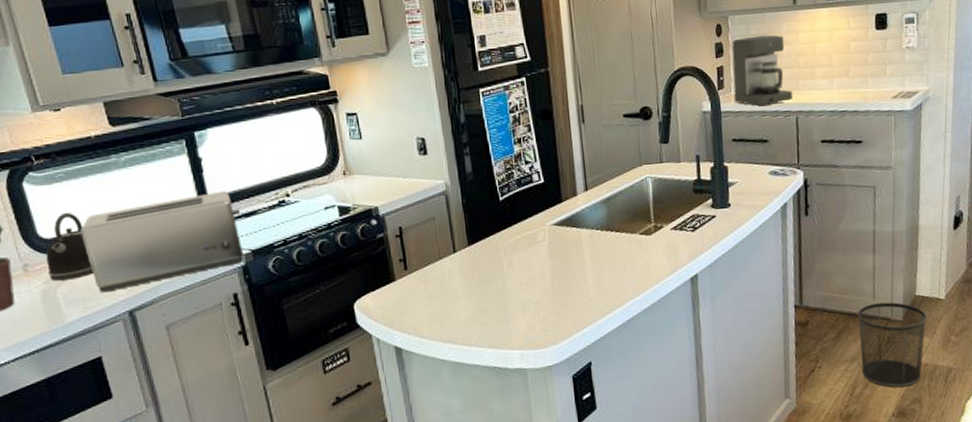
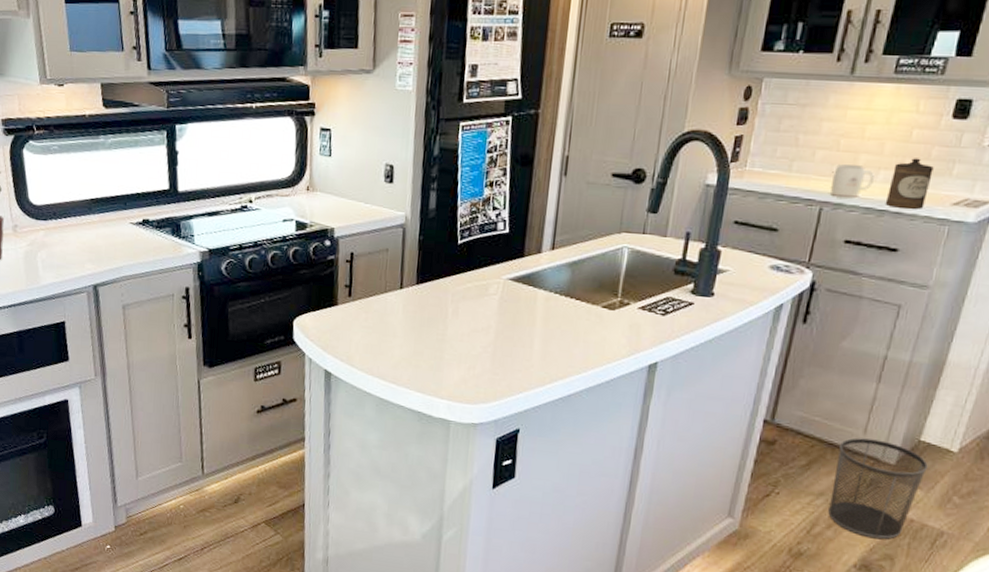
kettle: present [46,212,93,281] -> none [32,183,70,247]
toaster: present [80,190,244,293] -> none [64,186,205,264]
coffee maker: present [732,35,794,107] -> none [746,105,828,190]
mug: none [800,77,831,105] -> present [831,164,874,197]
canister: none [843,65,873,107] -> present [885,158,934,209]

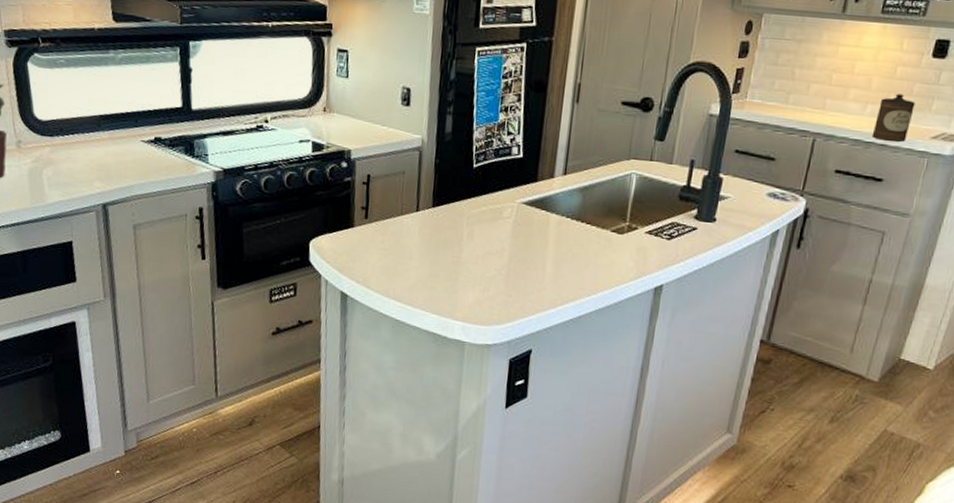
waste bin: present [828,437,928,540] -> none [818,356,907,452]
mug: present [831,164,874,197] -> none [823,98,863,130]

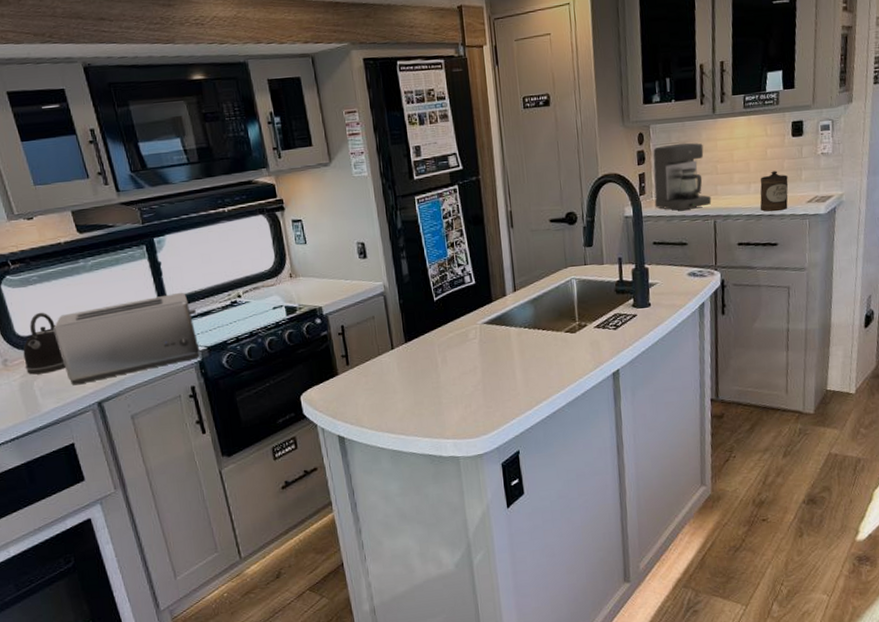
kettle: none [37,98,77,164] -> present [23,312,65,375]
toaster: none [71,104,220,183] -> present [53,292,200,386]
coffee maker: none [747,40,821,121] -> present [653,143,712,211]

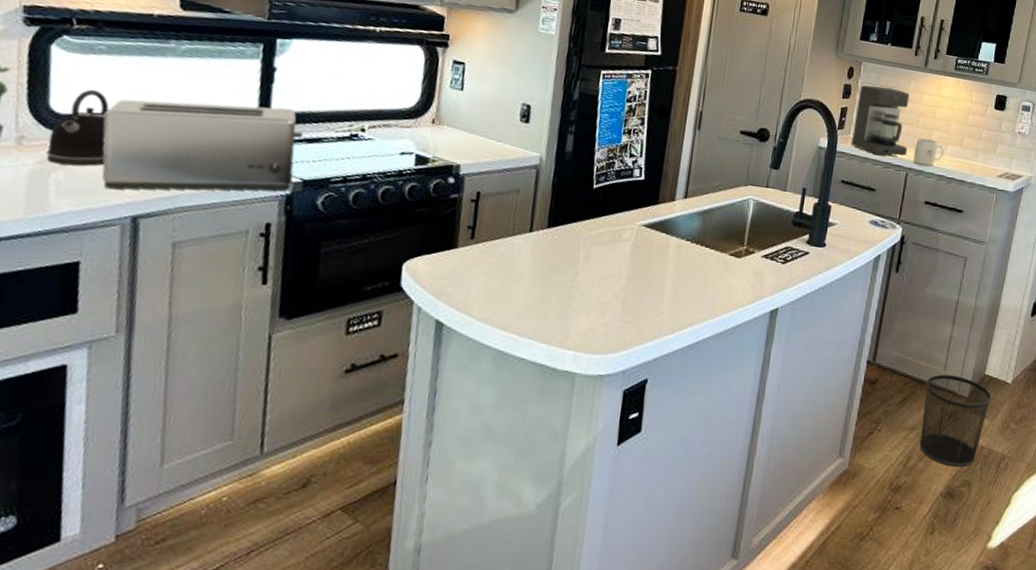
mug: none [718,183,748,210] -> present [914,138,944,166]
canister: present [760,171,789,212] -> none [952,137,984,179]
waste bin: none [771,396,837,477] -> present [920,374,992,467]

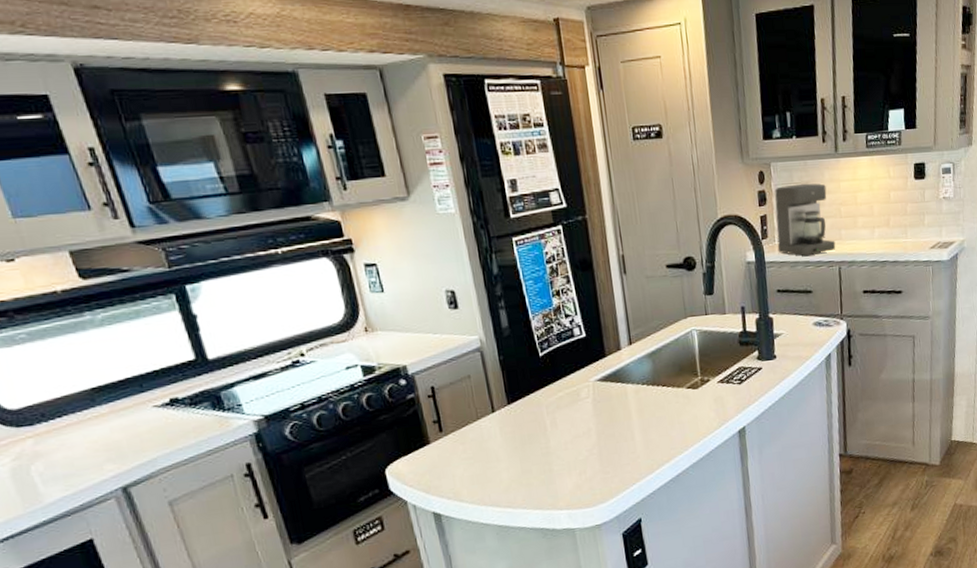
kettle: present [45,89,110,167] -> none [12,378,74,458]
toaster: present [101,99,304,191] -> none [53,350,255,469]
mug: present [914,138,944,166] -> none [842,227,872,256]
waste bin: present [920,374,992,467] -> none [899,447,962,529]

